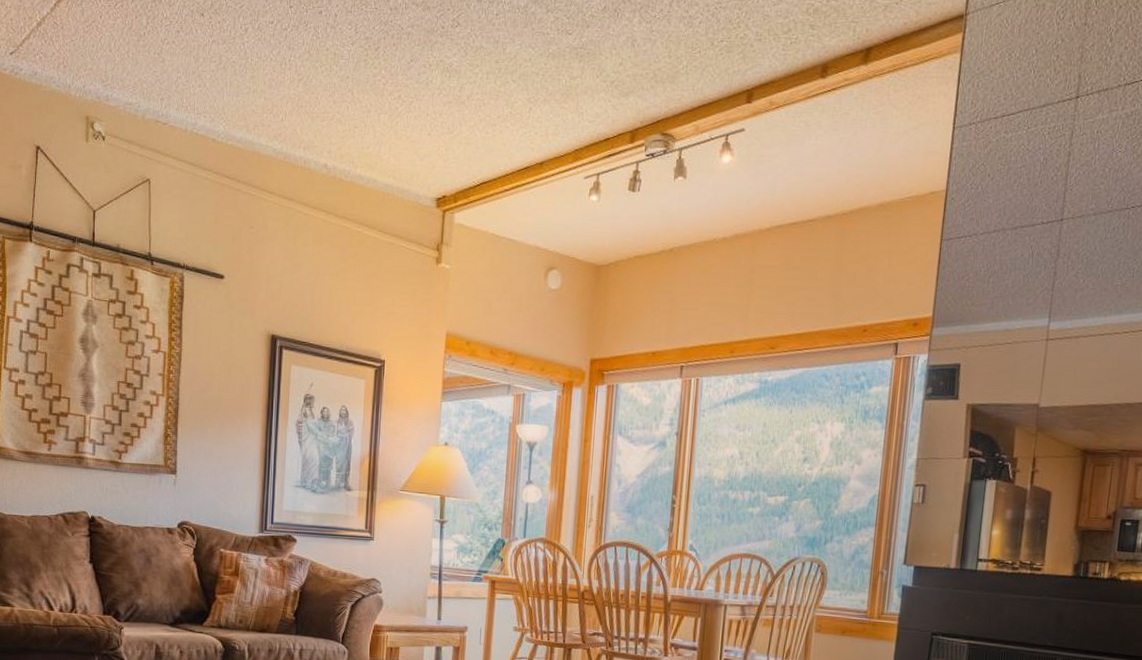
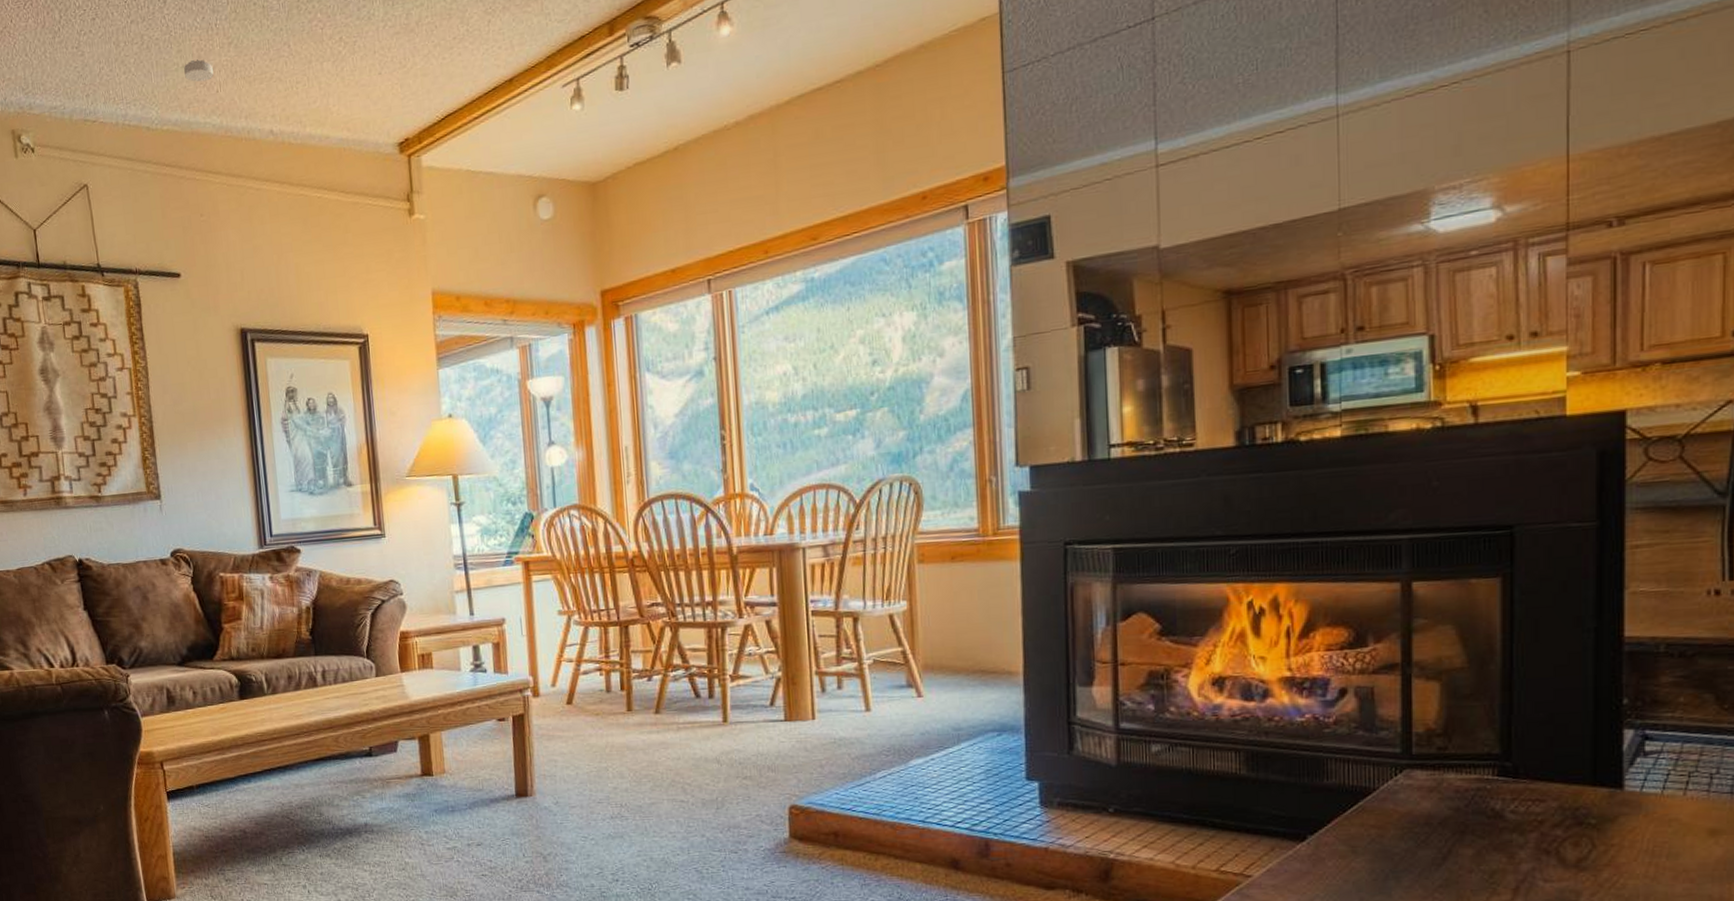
smoke detector: none [255,88,281,109] -> present [184,59,214,83]

